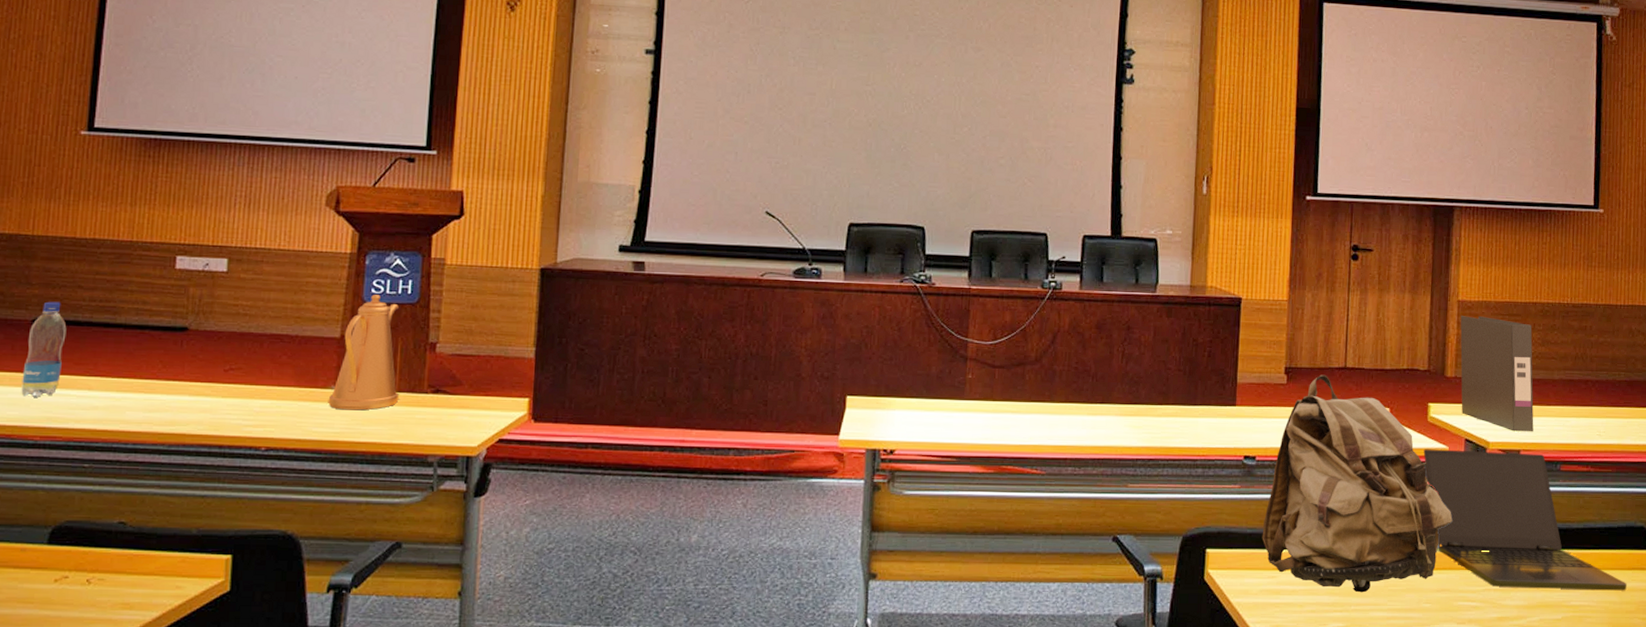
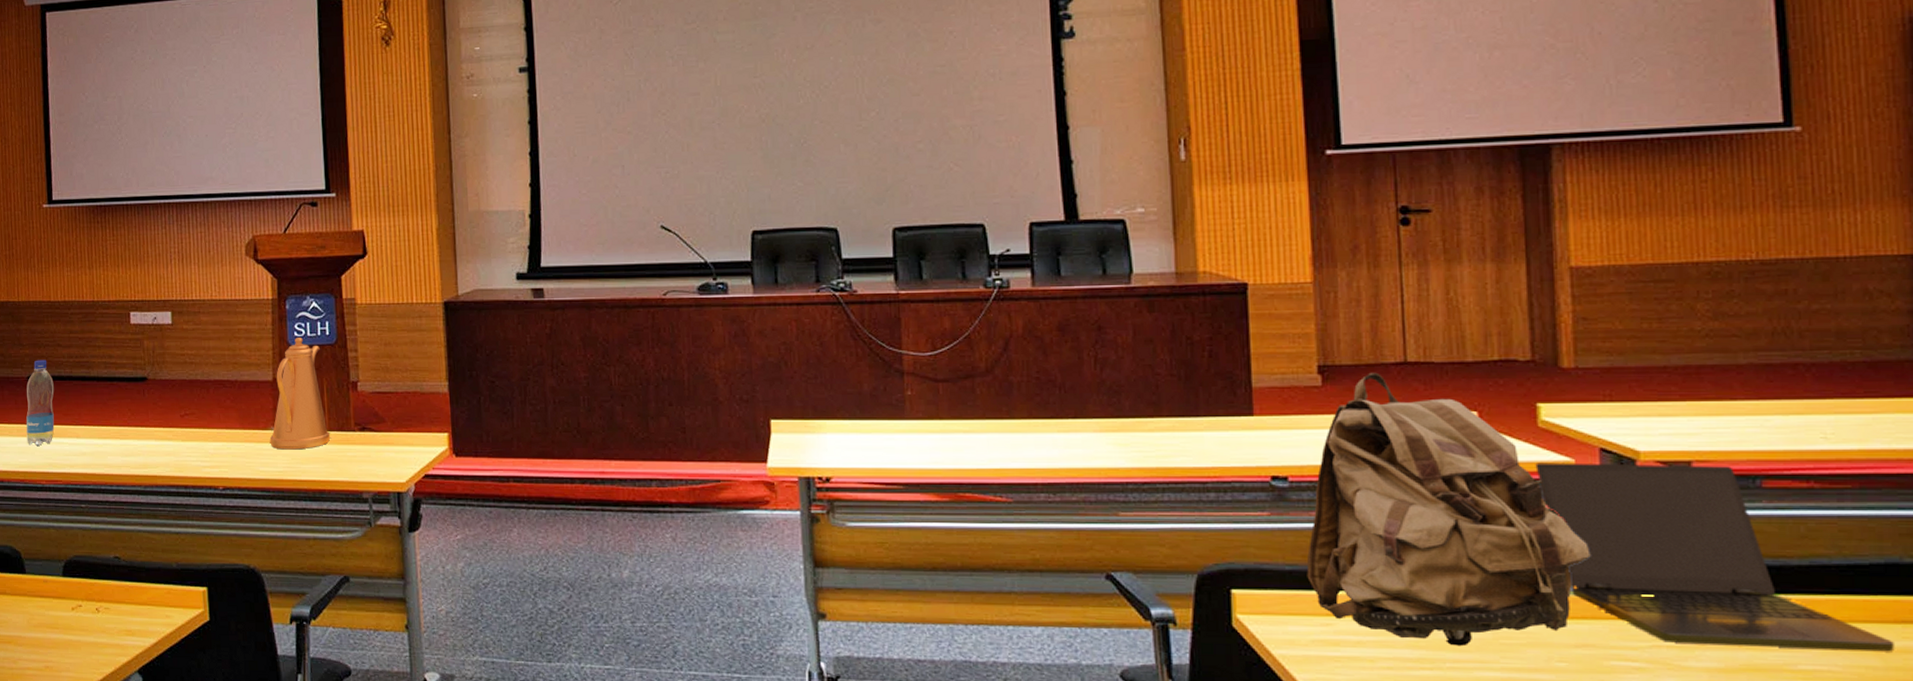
binder: present [1460,315,1534,432] -> none [1575,285,1711,437]

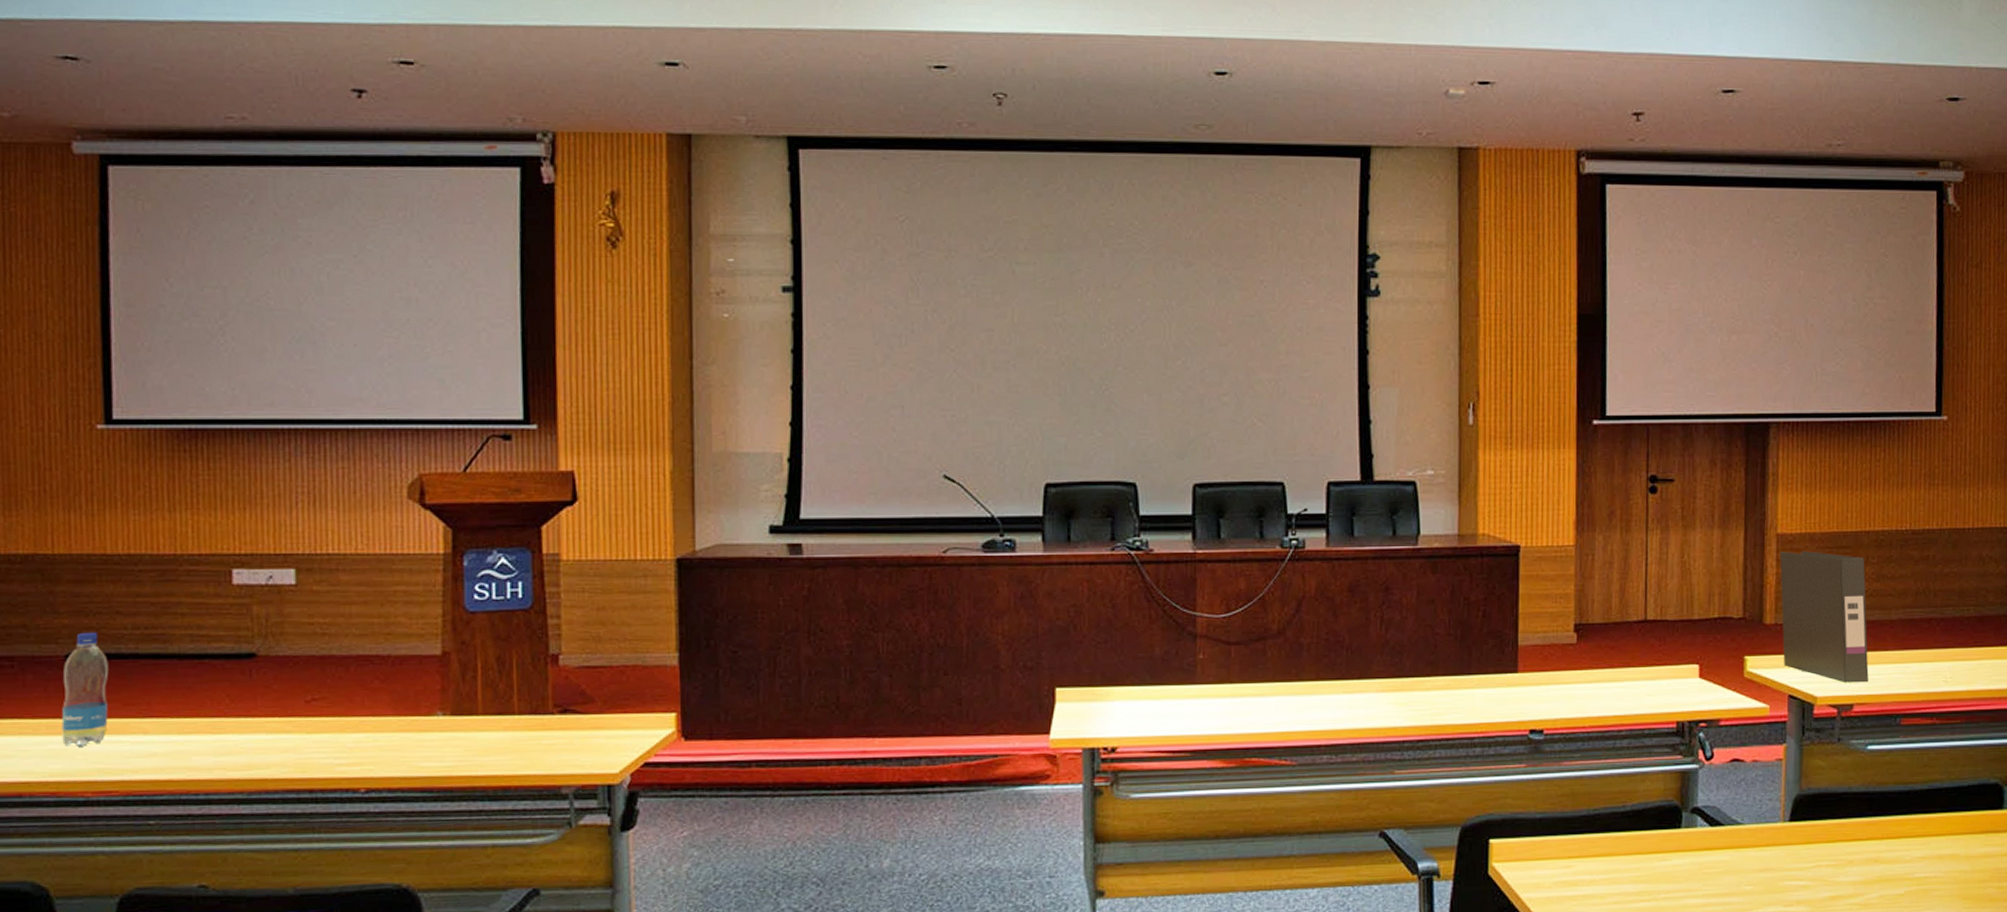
coffee pot: present [269,338,331,450] -> none [434,601,520,740]
backpack: present [1306,372,1591,647] -> none [1554,630,1776,878]
laptop: present [1535,462,1895,652] -> none [1740,707,1979,862]
binder: none [1575,285,1711,437] -> present [1780,550,1869,683]

